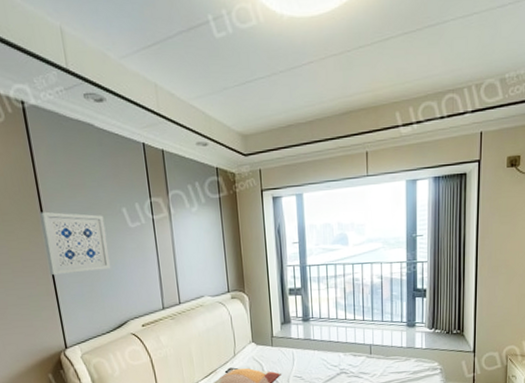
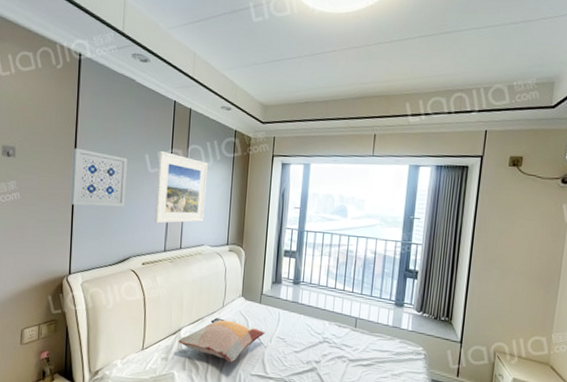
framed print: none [136,201,199,281] -> present [155,150,208,224]

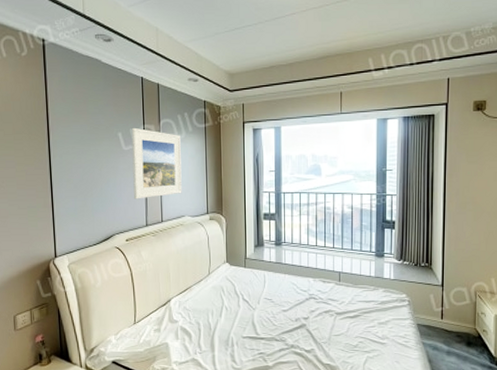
wall art: present [70,148,128,207] -> none [47,133,103,189]
decorative pillow: present [179,318,266,363] -> none [169,285,253,327]

